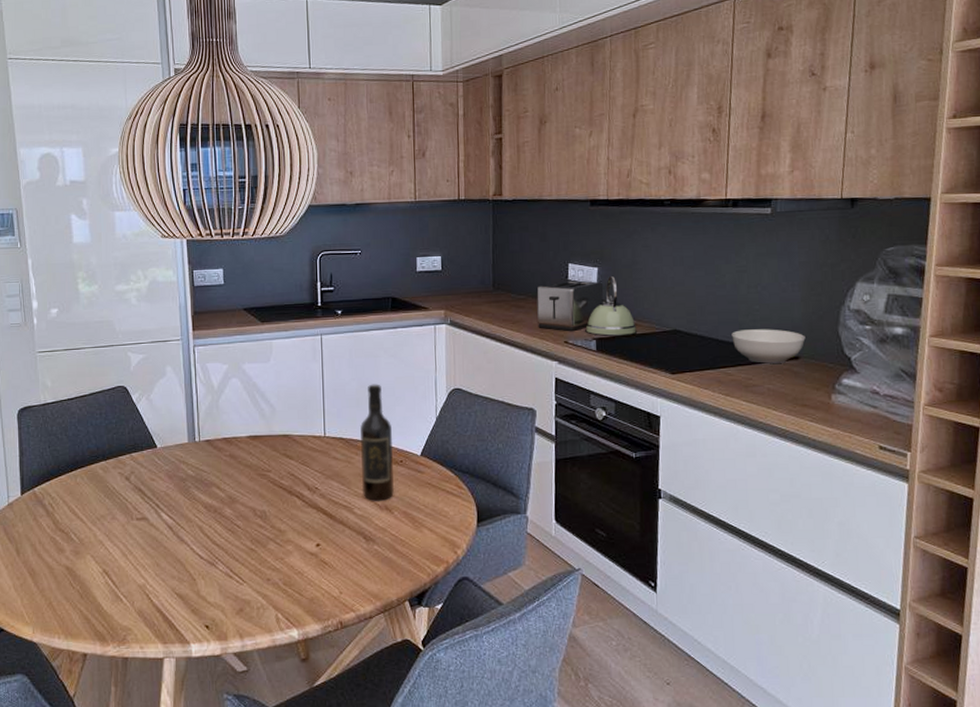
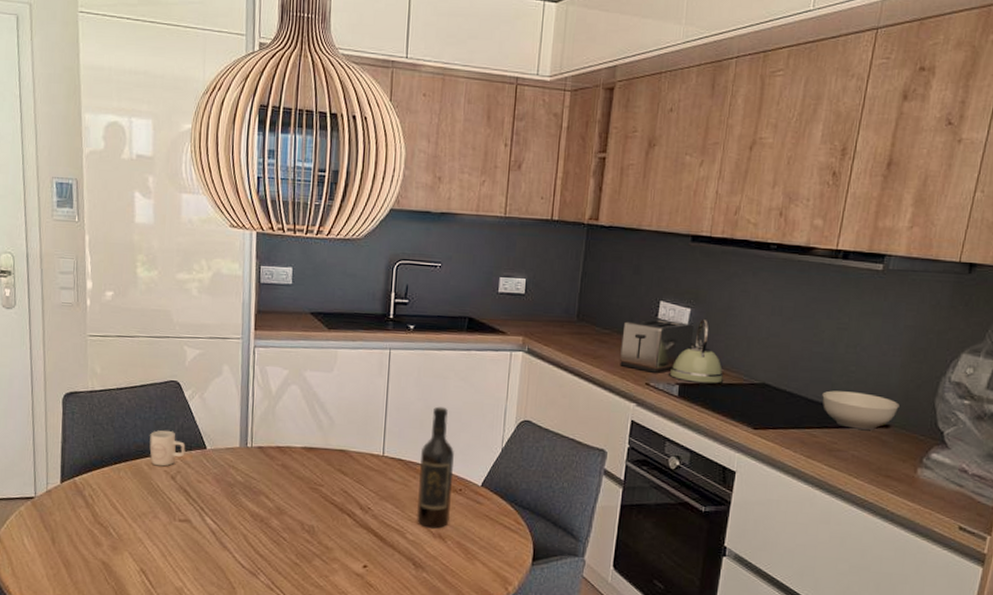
mug: none [102,433,137,469] -> present [149,430,186,467]

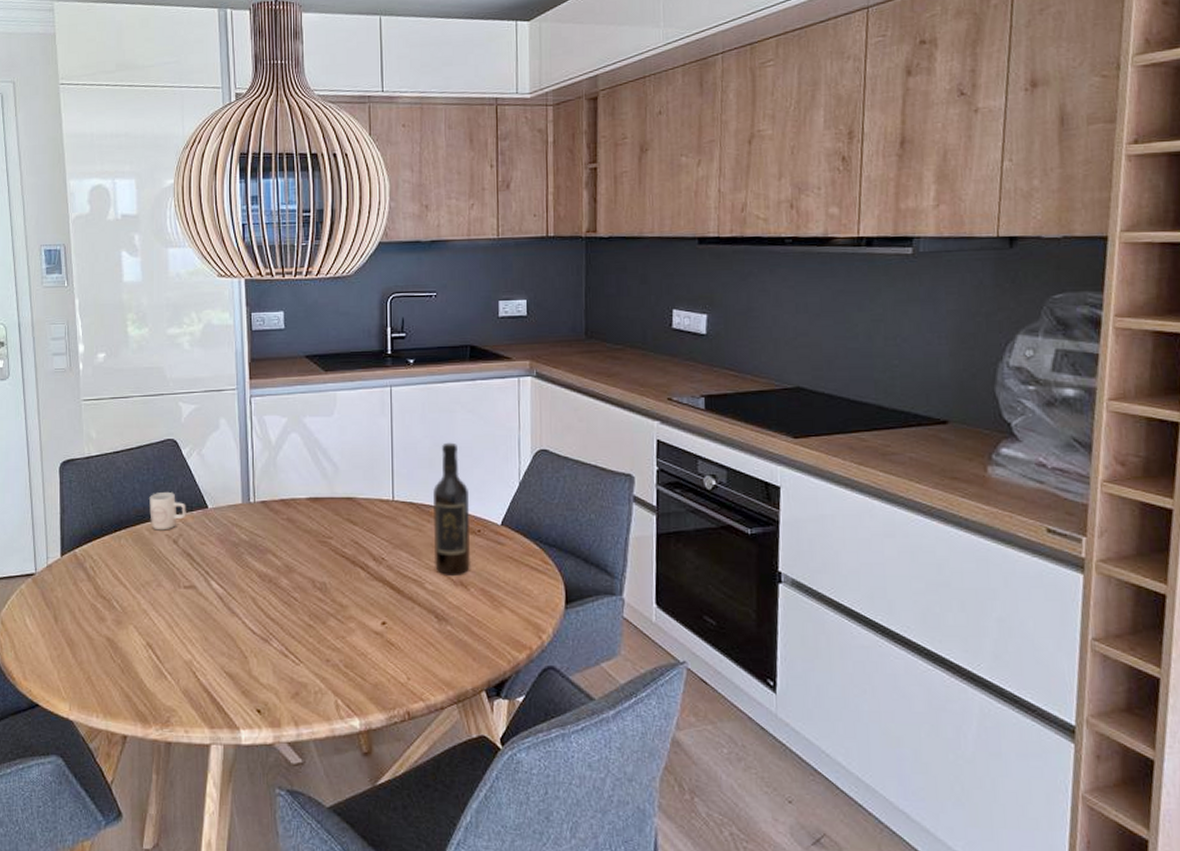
toaster: present [619,319,695,374] -> none [635,329,714,388]
kettle: present [669,318,724,384] -> none [692,323,754,393]
bowl: present [822,390,900,430] -> none [865,388,955,428]

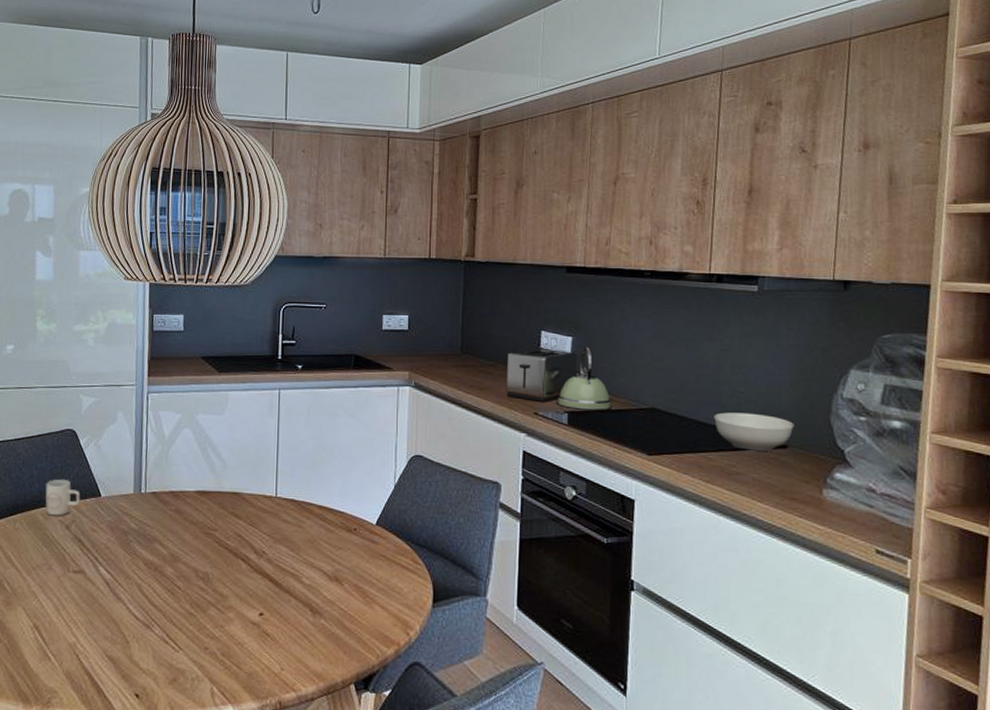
wine bottle: present [432,442,472,575] -> none [311,444,347,571]
toaster: none [635,329,714,388] -> present [505,349,578,403]
kettle: none [692,323,754,393] -> present [557,346,613,410]
bowl: none [865,388,955,428] -> present [714,412,794,451]

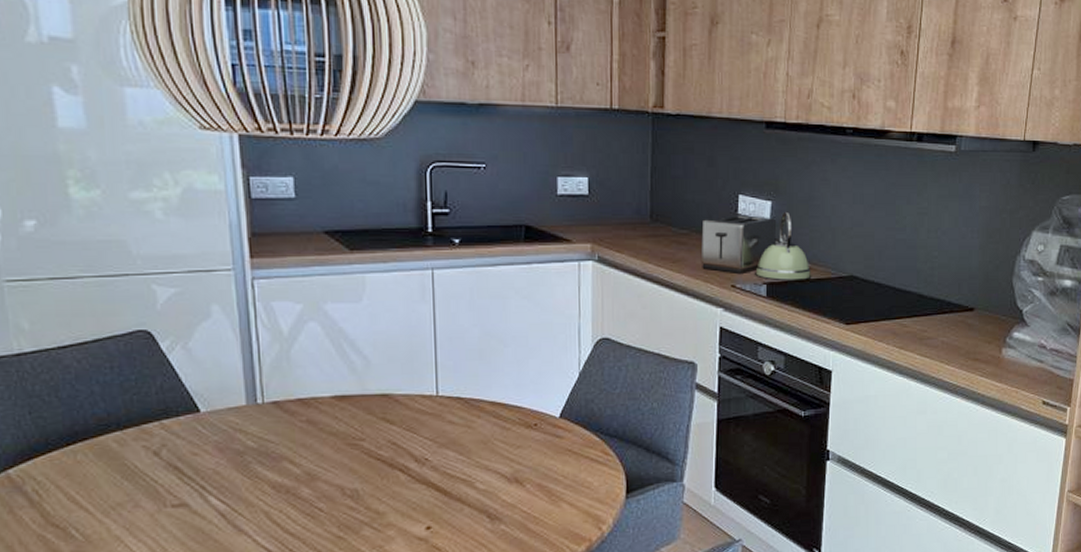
mug: present [45,479,81,516] -> none [116,394,170,441]
bowl: present [714,412,794,451] -> none [909,277,981,315]

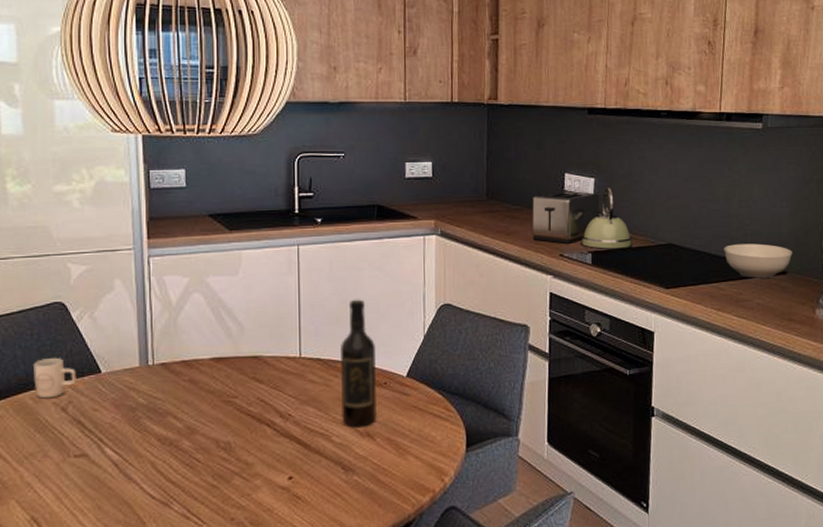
mug: none [116,394,170,441] -> present [33,357,77,399]
wine bottle: none [482,331,527,473] -> present [339,299,378,427]
bowl: none [909,277,981,315] -> present [724,243,793,278]

